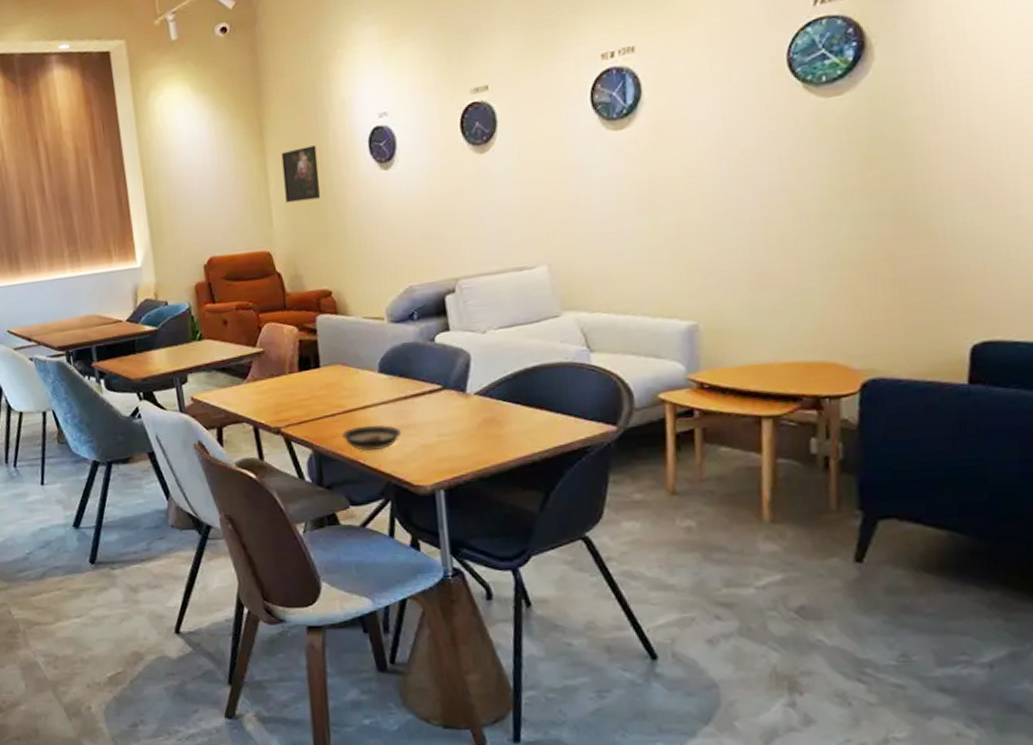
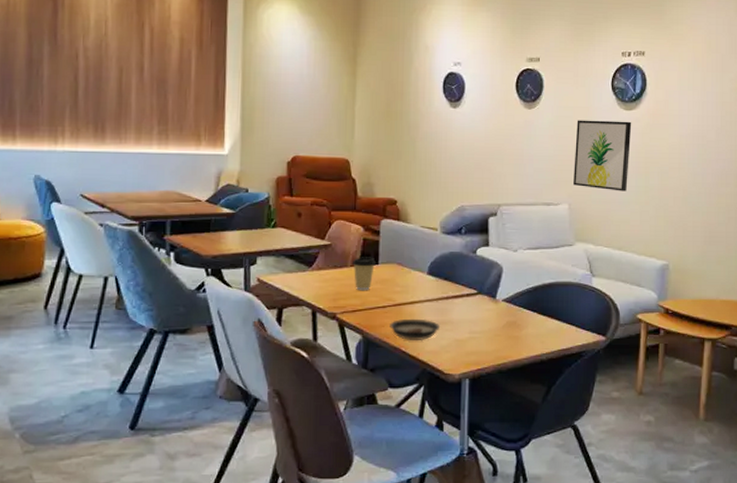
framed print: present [281,145,321,203] -> none [368,77,400,122]
coffee cup: none [289,360,317,400] -> present [351,257,376,291]
wall art: none [547,144,628,241] -> present [573,120,632,192]

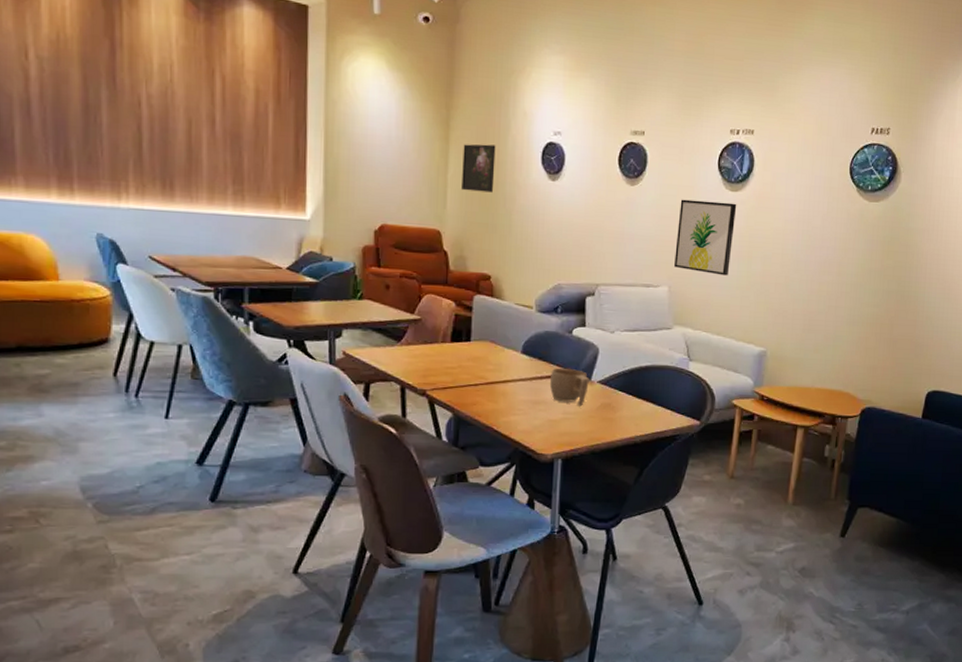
coffee cup: present [351,257,376,291] -> none [442,333,468,368]
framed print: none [368,77,400,122] -> present [462,144,496,193]
saucer: present [390,318,441,341] -> none [481,397,534,421]
cup: none [455,287,494,325] -> present [549,367,589,406]

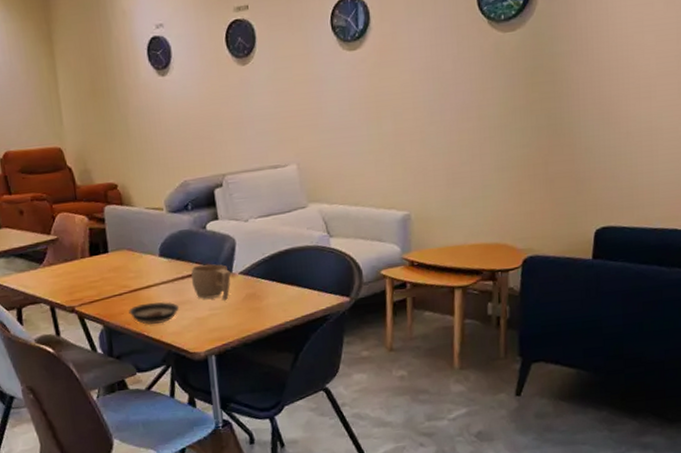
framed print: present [462,144,496,193] -> none [69,51,105,104]
saucer: none [481,397,534,421] -> present [129,301,180,325]
wall art: present [674,199,737,276] -> none [296,63,359,144]

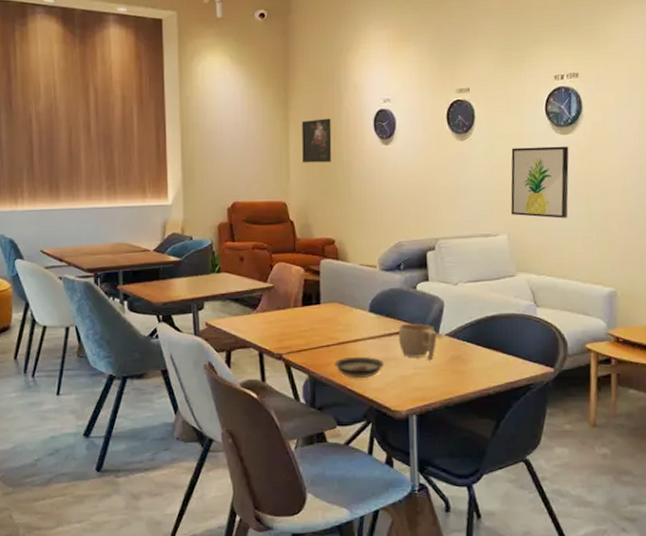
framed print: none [69,51,105,104] -> present [302,118,332,163]
wall art: none [296,63,359,144] -> present [510,146,569,219]

